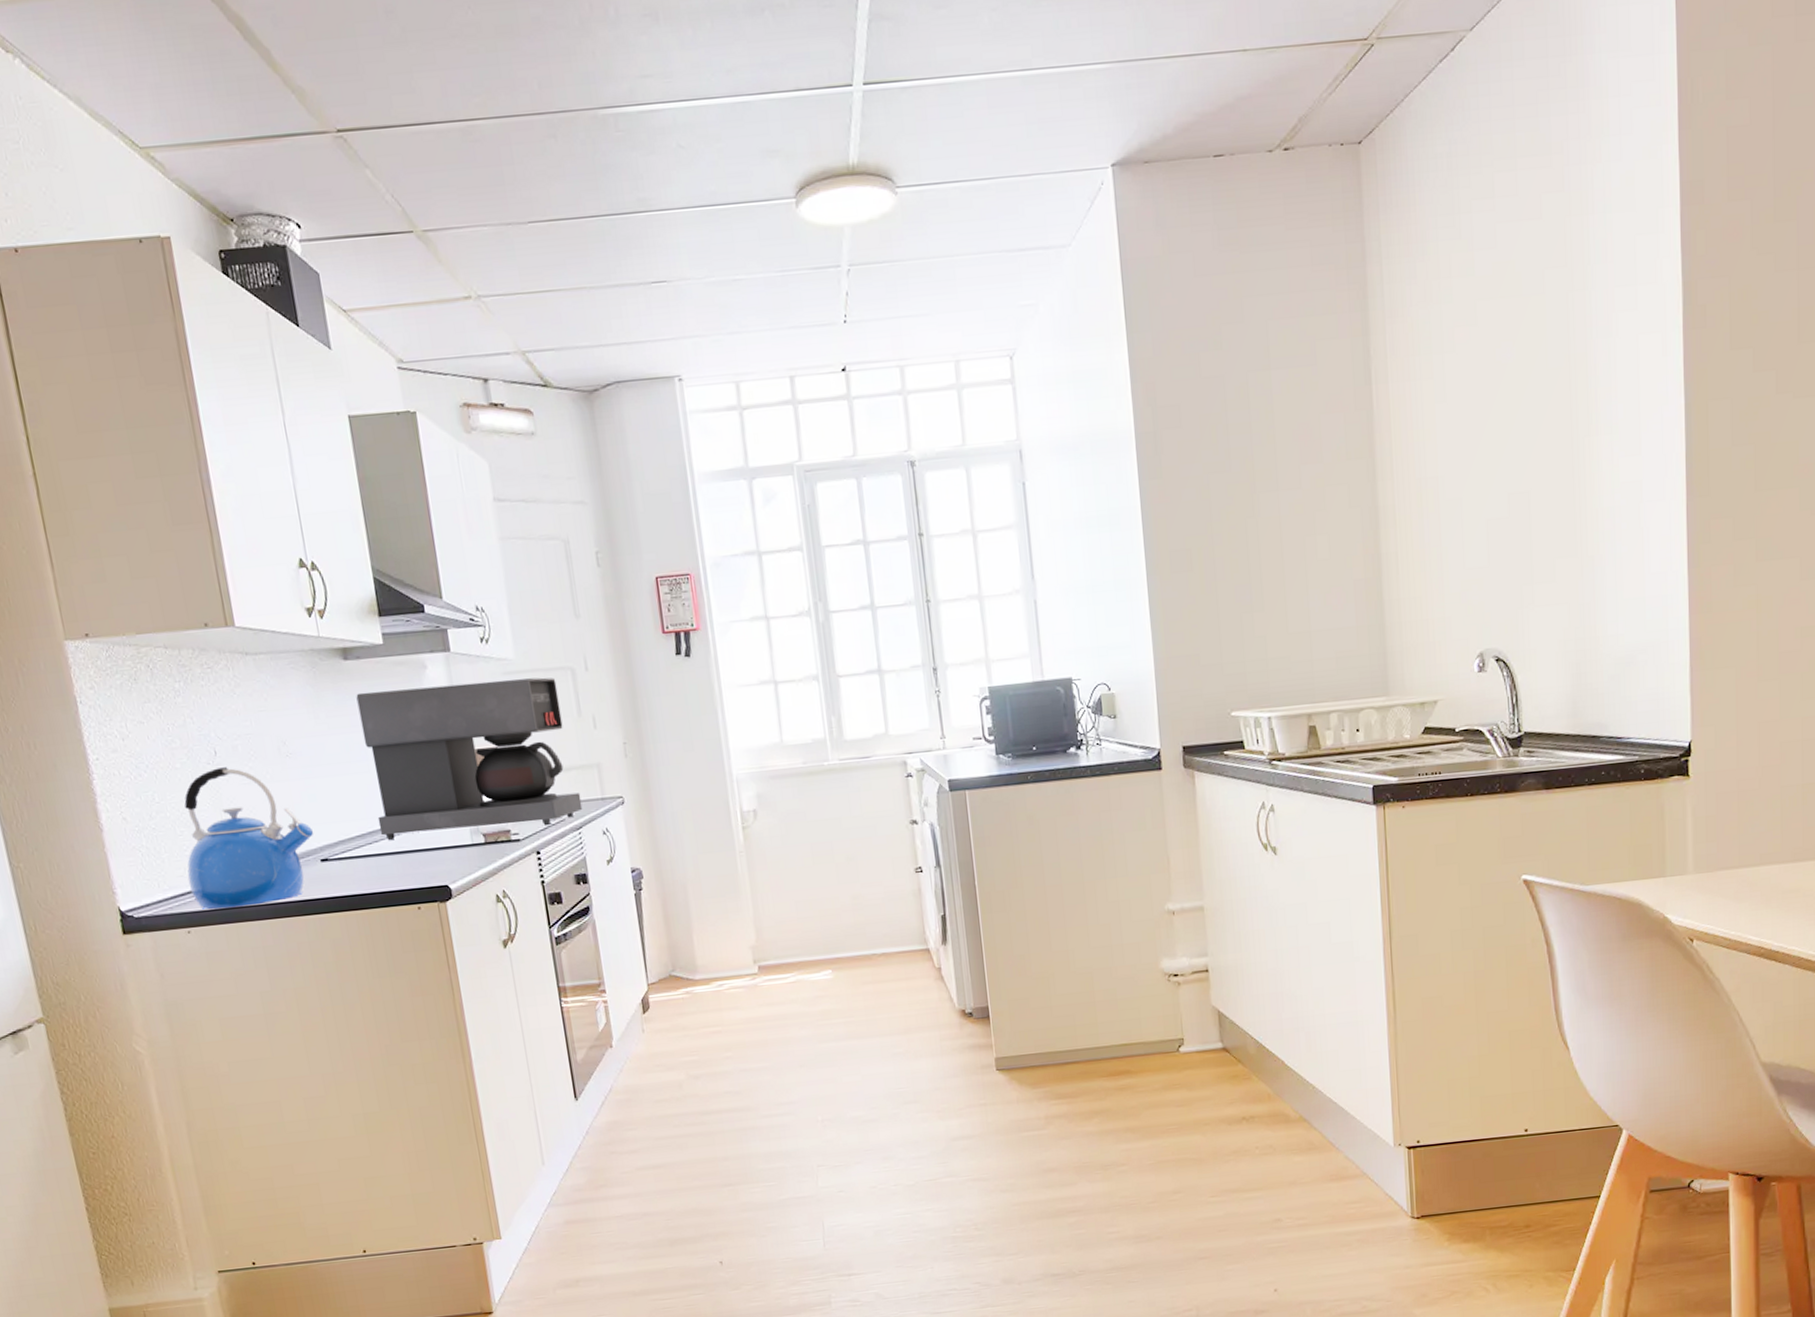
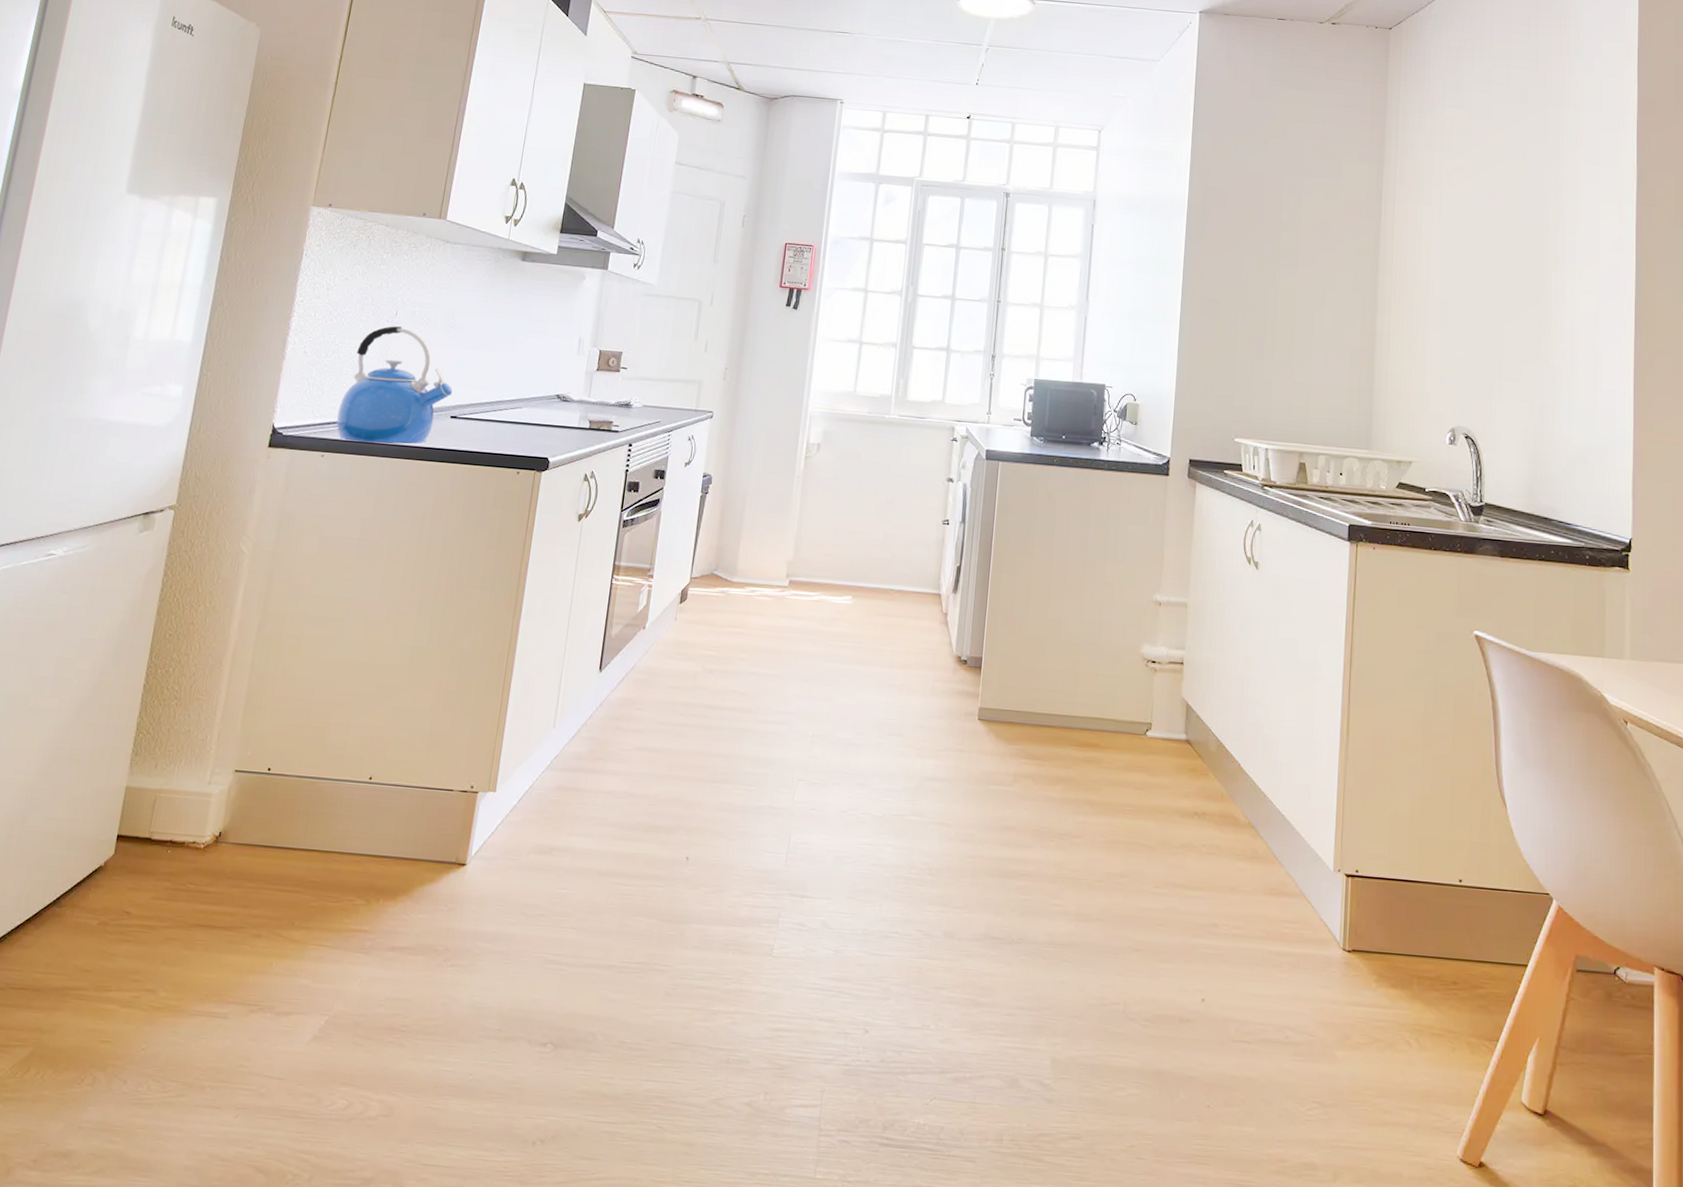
coffee maker: present [356,677,583,841] -> none [506,288,685,424]

